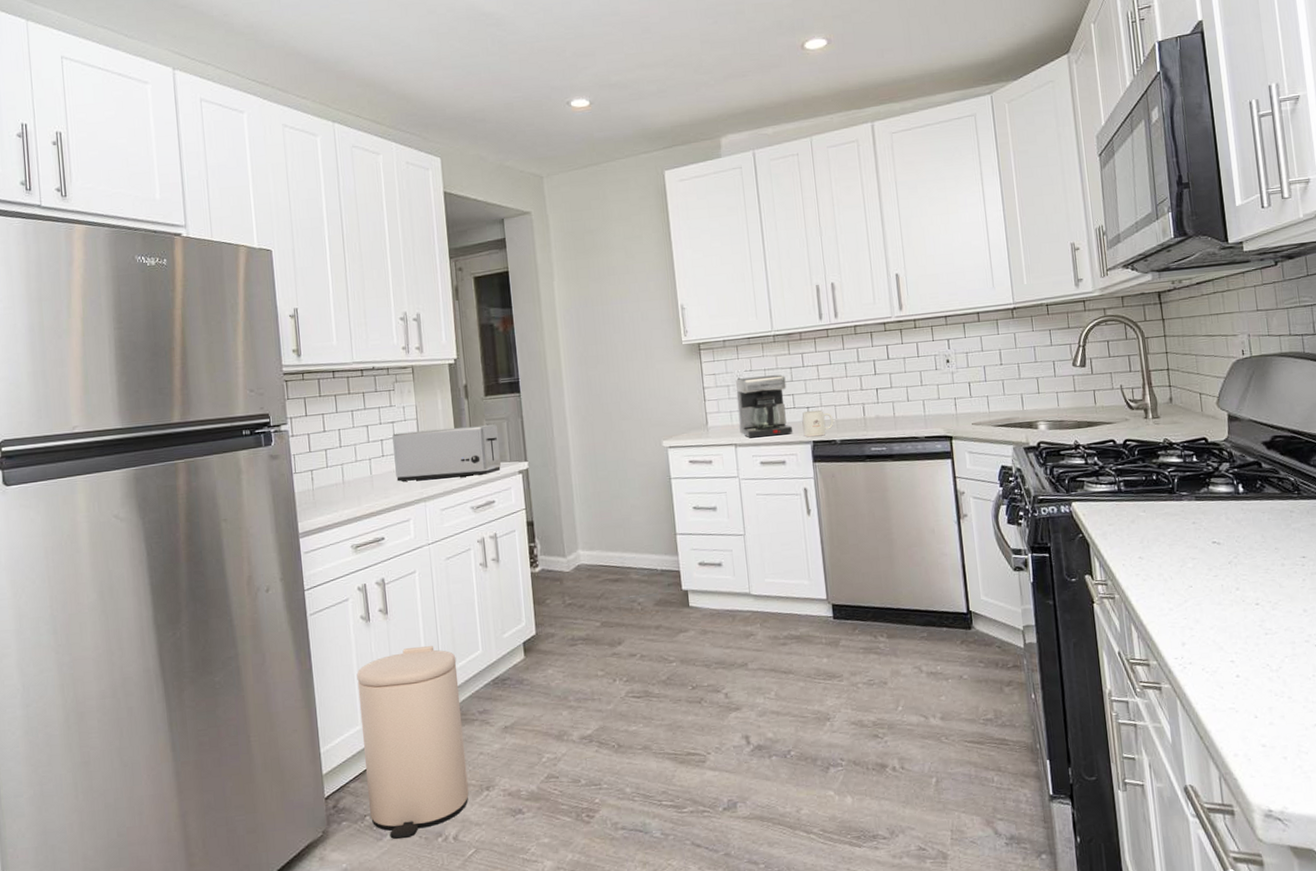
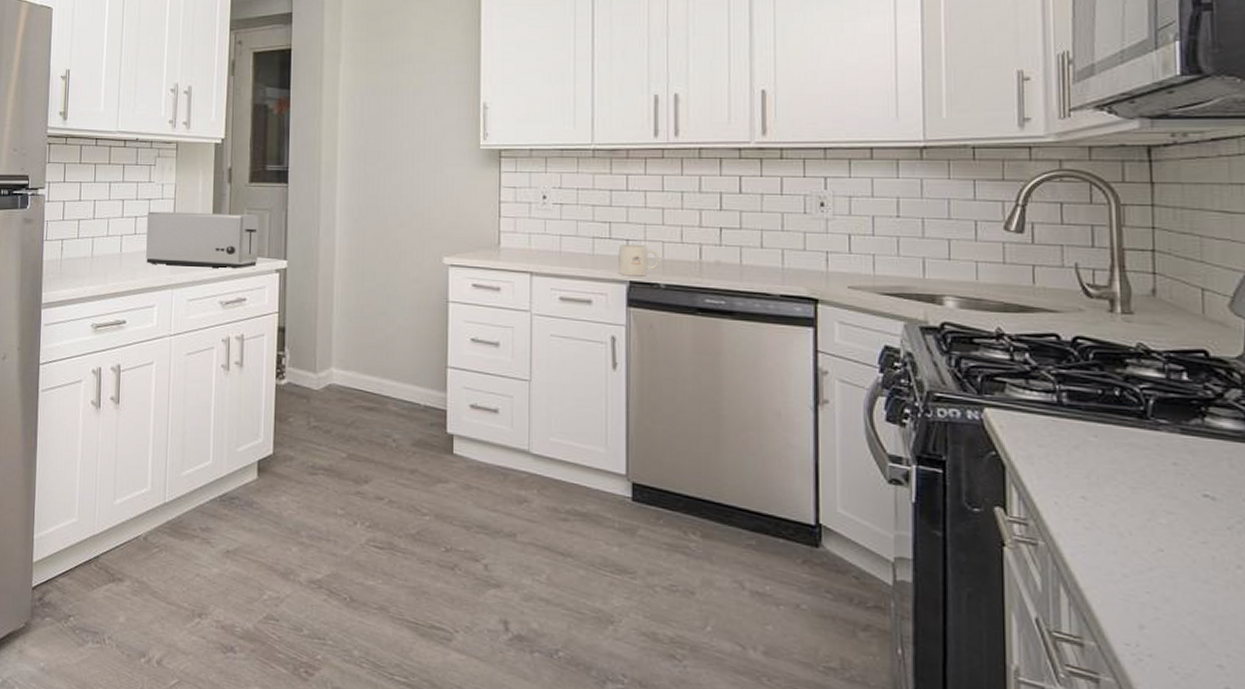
pedal bin: present [356,646,469,840] -> none [75,444,184,651]
coffee maker: present [735,374,793,438] -> none [539,195,606,269]

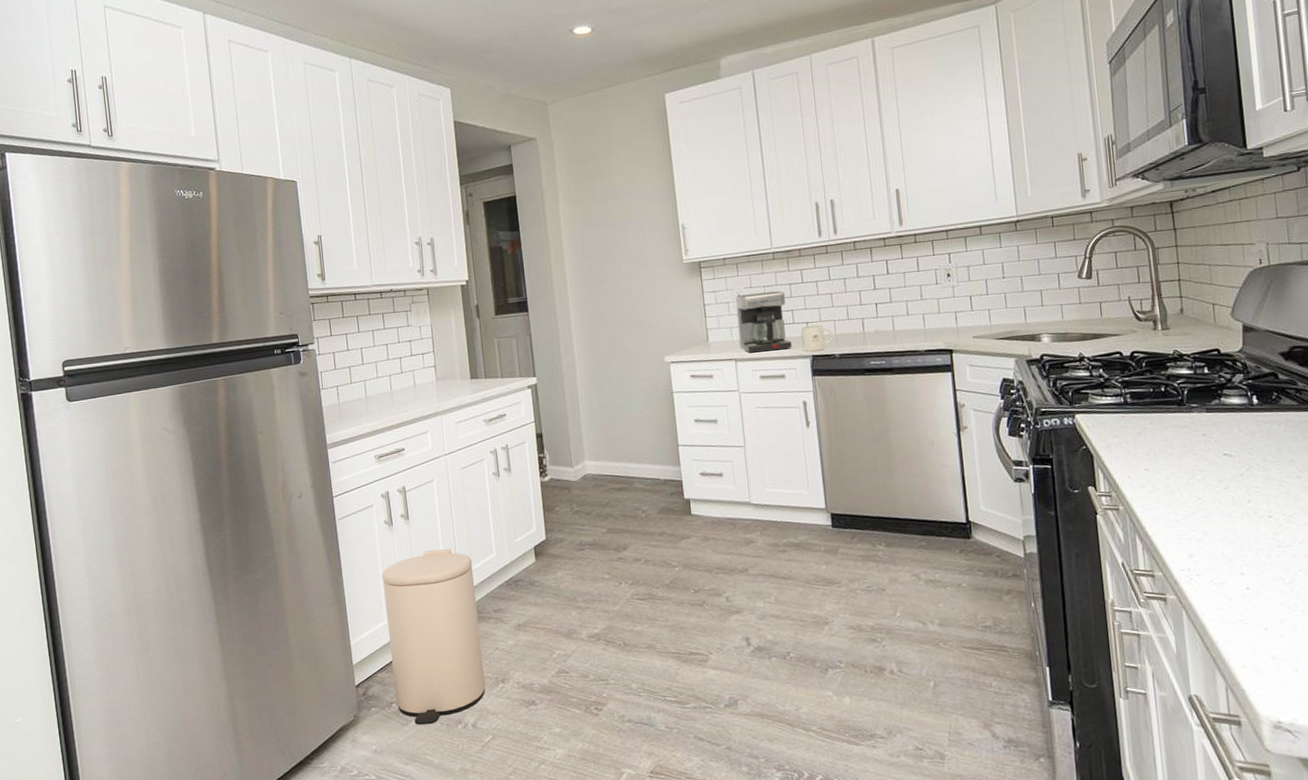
pedal bin: none [75,444,184,651] -> present [381,549,486,726]
toaster: present [146,211,260,269] -> none [410,342,511,397]
coffee maker: none [539,195,606,269] -> present [735,290,793,353]

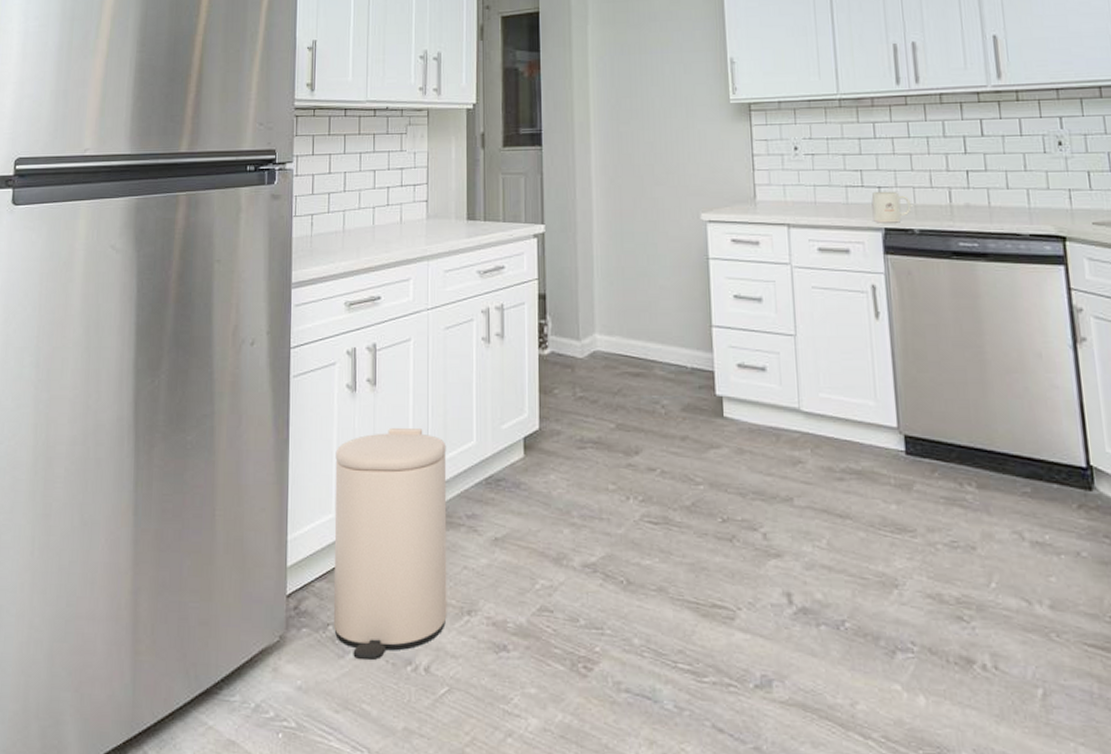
coffee maker: present [735,290,793,353] -> none [791,144,860,219]

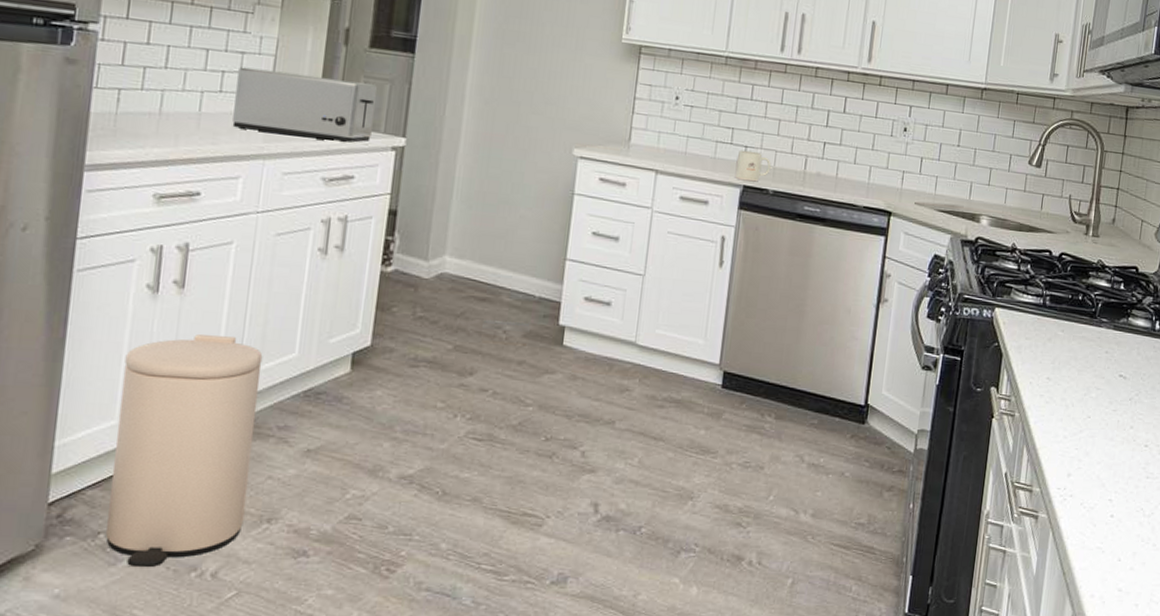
toaster: none [400,179,515,237] -> present [232,67,378,143]

